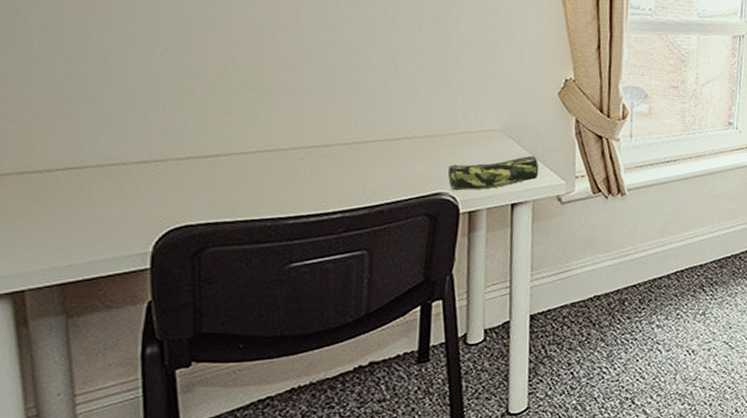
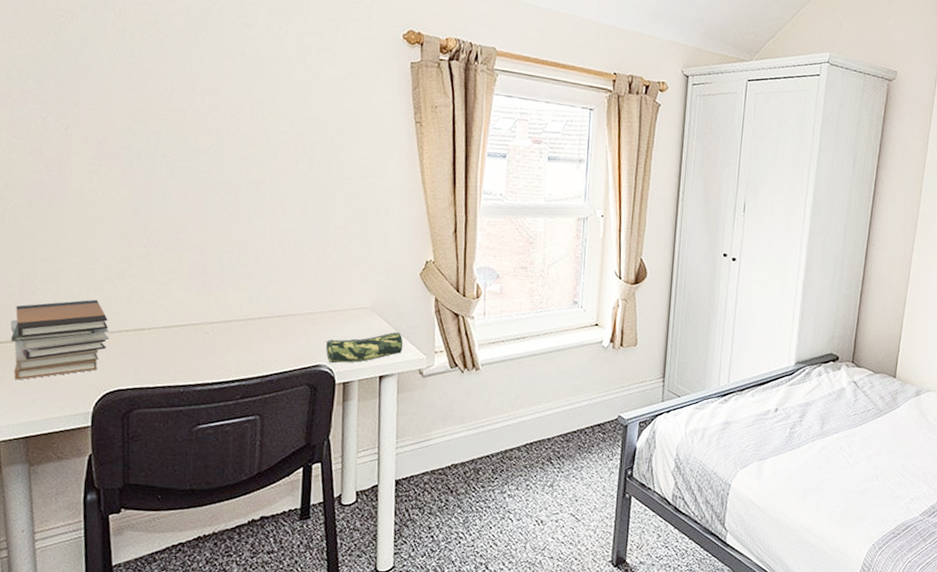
book stack: none [38,121,174,217] -> present [10,299,109,380]

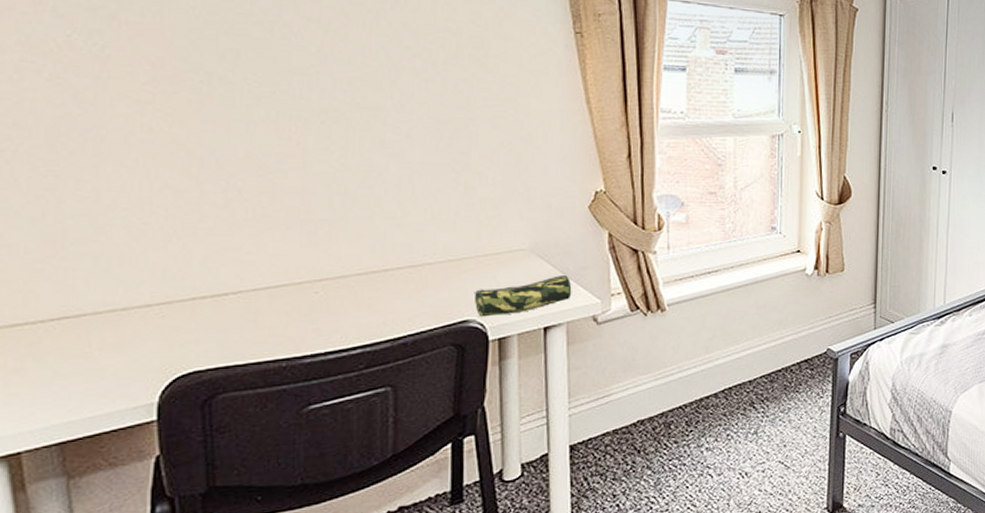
book stack: present [10,299,109,380] -> none [30,261,178,372]

